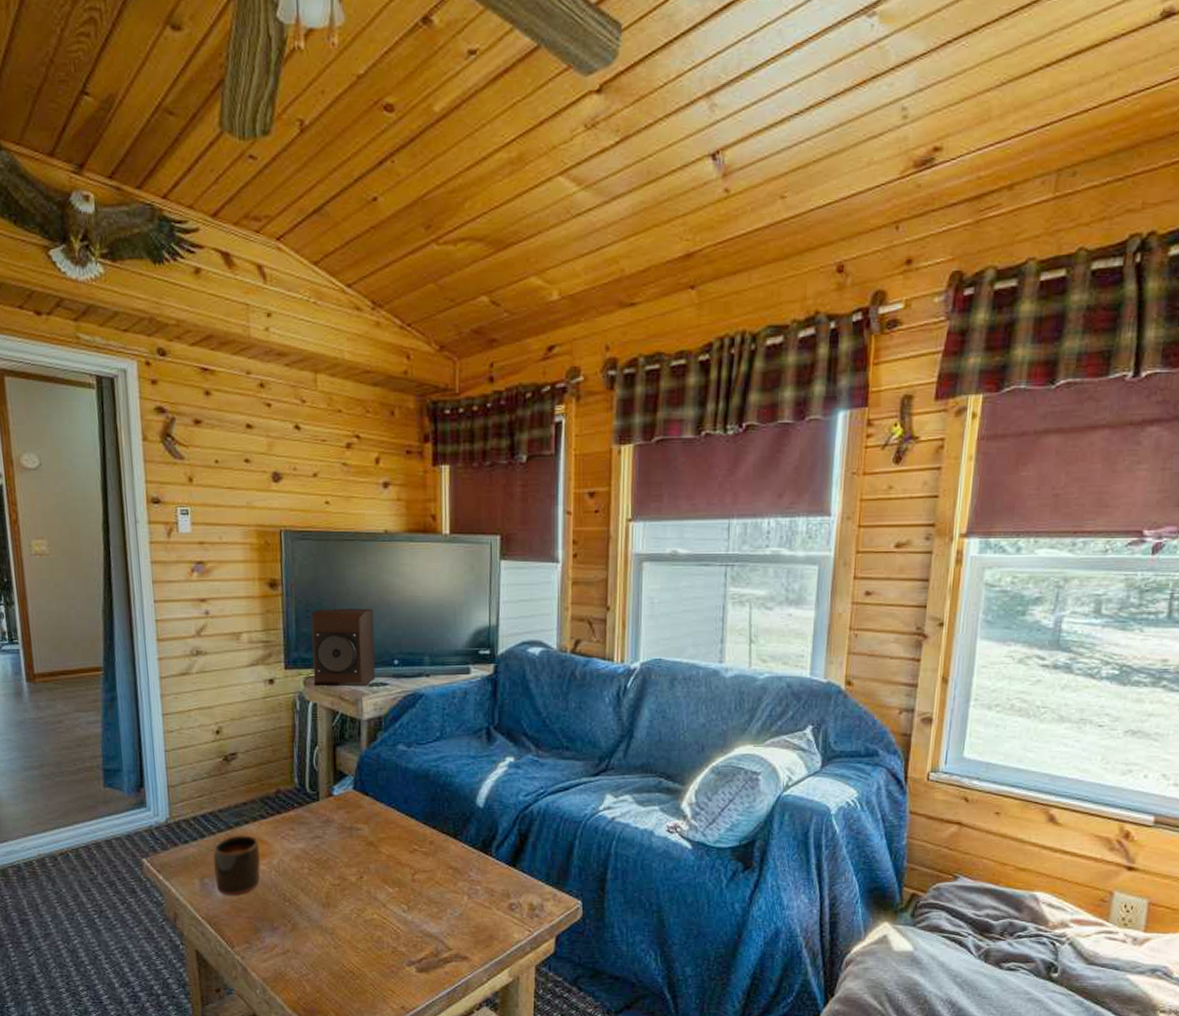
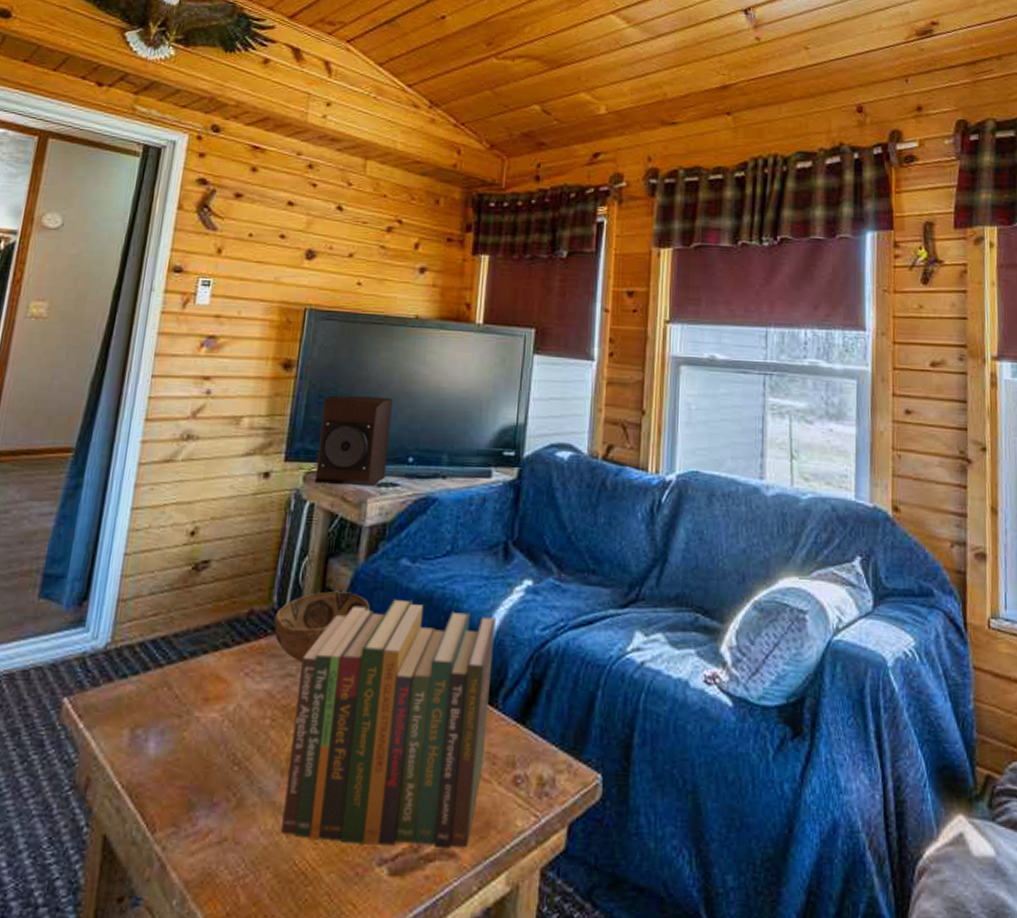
mug: present [213,835,261,895] -> none [149,669,215,754]
decorative bowl: none [298,773,376,828] -> present [273,591,370,663]
books: none [326,775,485,954] -> present [281,597,496,849]

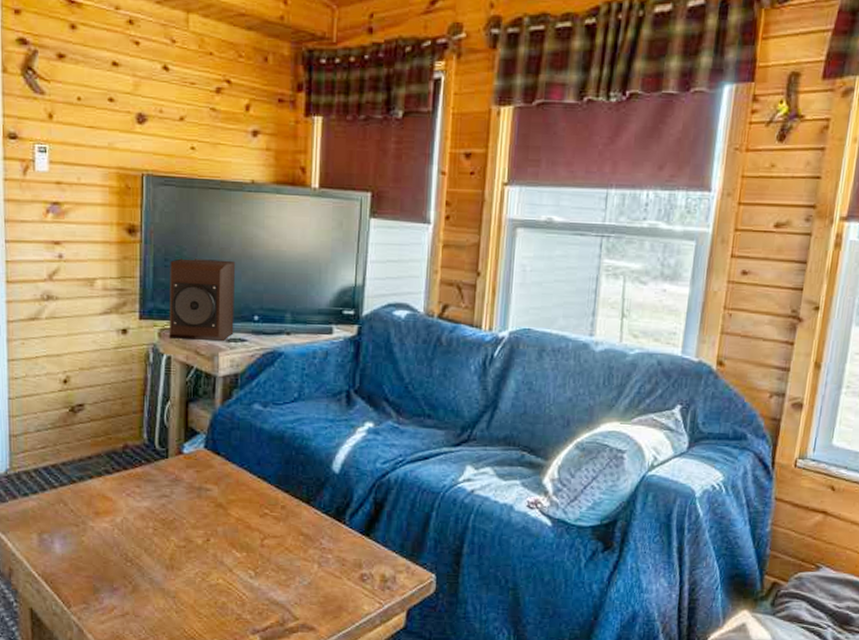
decorative bowl: present [273,591,370,663] -> none [146,430,229,487]
books: present [281,597,496,849] -> none [171,436,341,625]

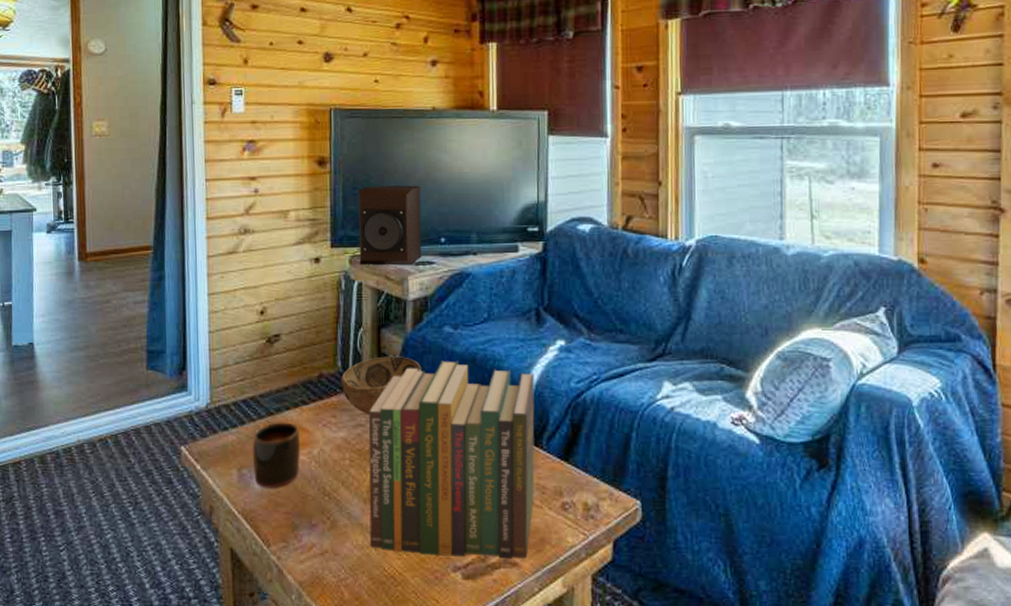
mug: none [53,490,104,553] -> present [252,422,301,488]
decorative bowl: none [146,430,229,487] -> present [341,356,421,416]
books: none [171,436,341,625] -> present [368,359,535,560]

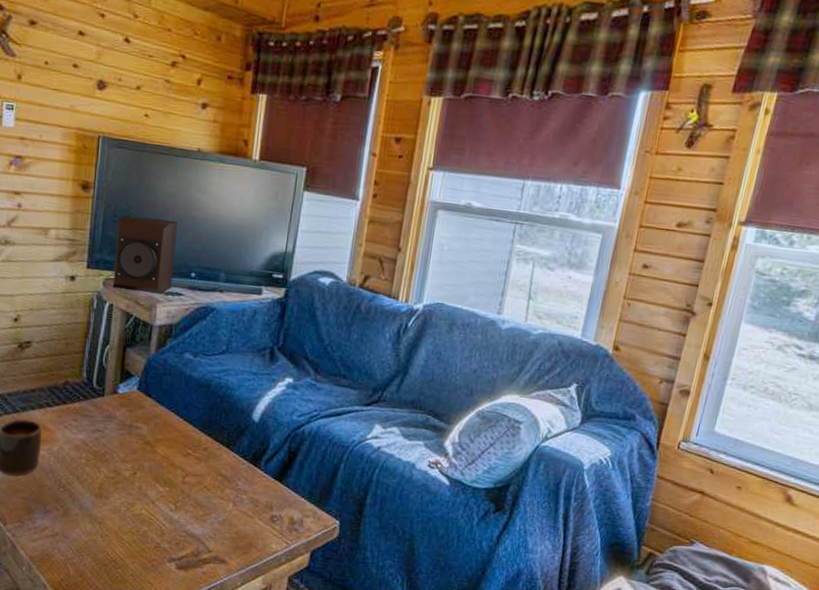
decorative bowl: present [341,356,421,416] -> none [84,373,160,423]
books: present [368,359,535,560] -> none [97,382,261,558]

